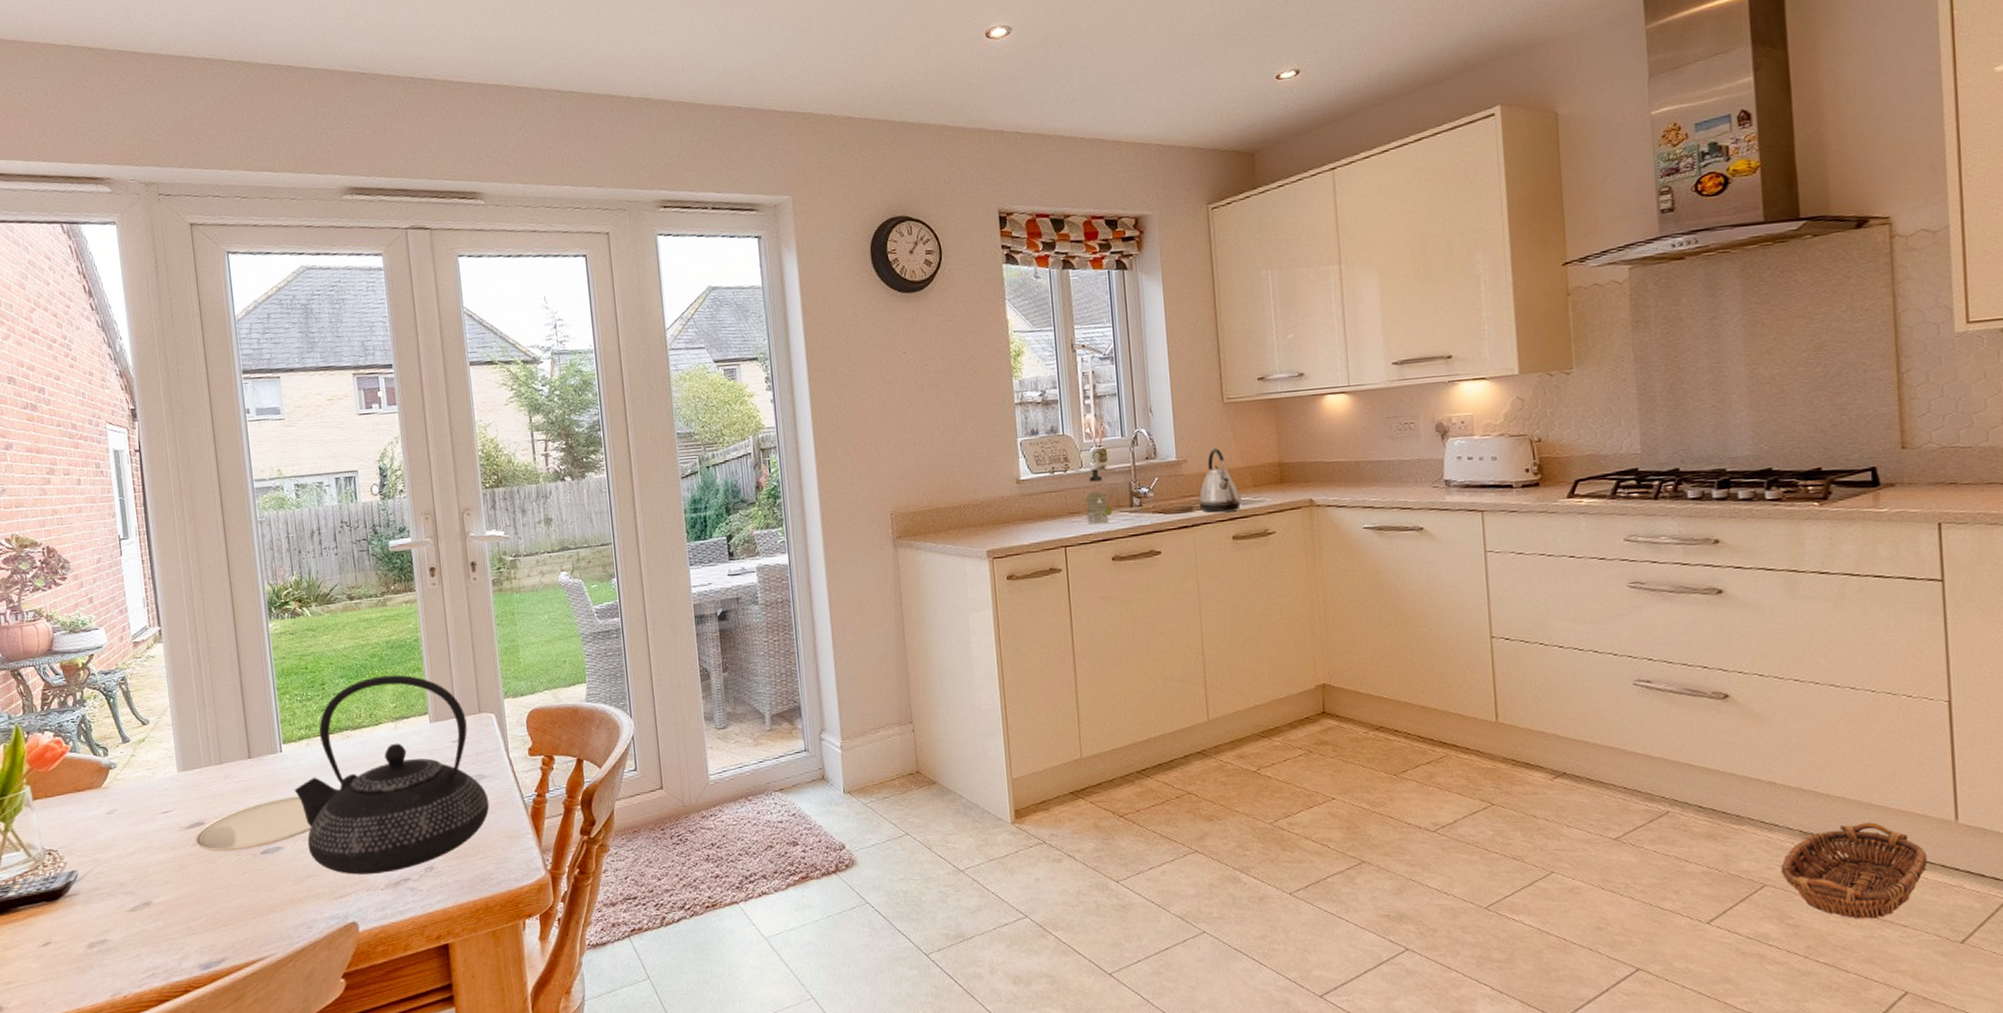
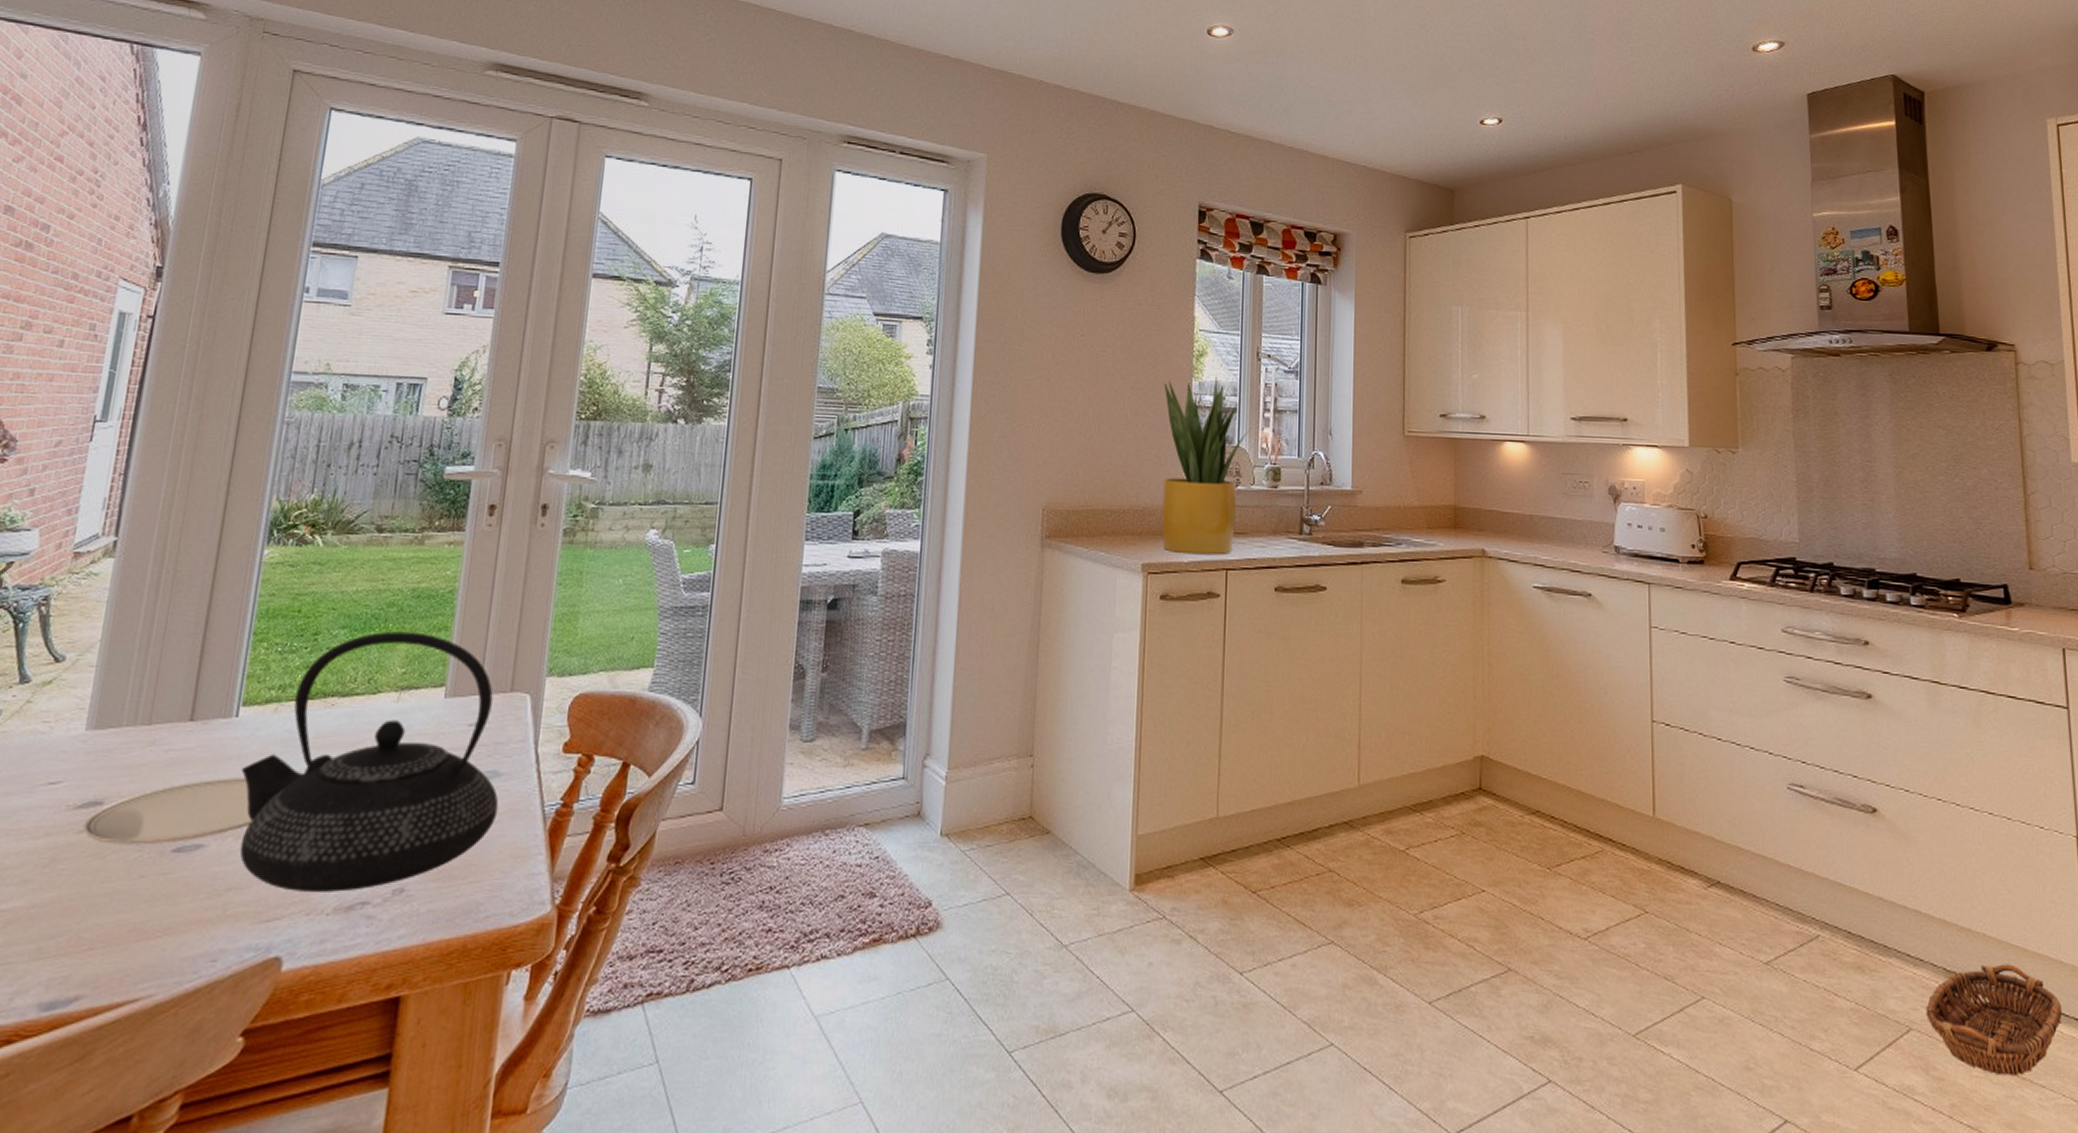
planter: none [986,372,1074,538] -> present [1161,376,1252,556]
soap dispenser: present [1084,467,1113,525] -> none [1252,486,1281,550]
kettle: present [1197,448,1242,514] -> none [1369,482,1414,553]

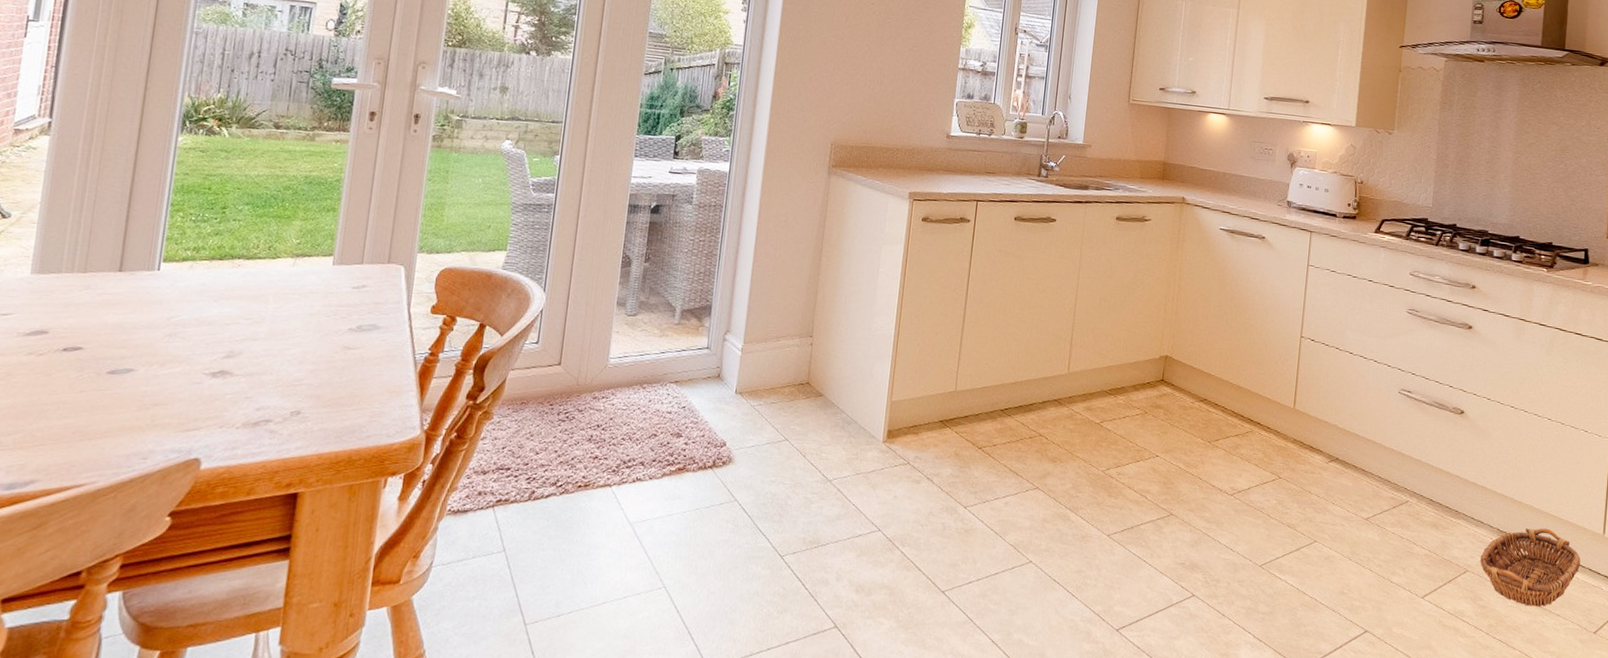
plate: present [83,778,253,845] -> none [32,318,174,367]
teapot: present [239,631,499,892] -> none [163,209,378,411]
planter: present [1161,376,1252,556] -> none [927,45,1006,190]

